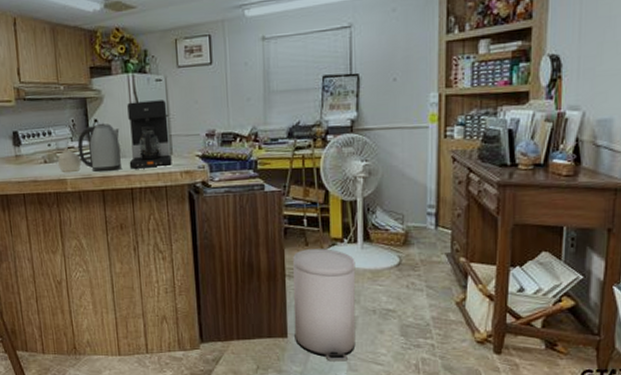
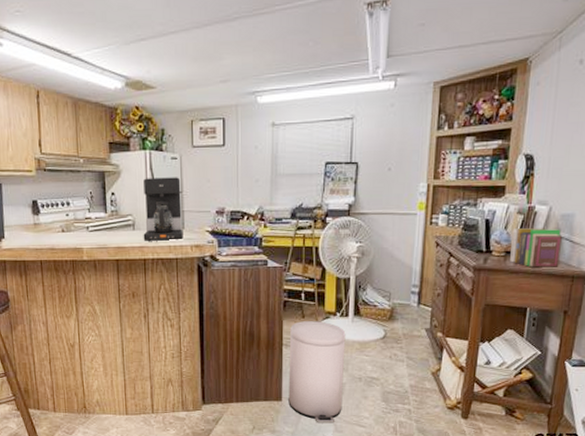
sugar bowl: present [58,147,82,173] -> none [75,218,98,243]
kettle: present [78,123,122,173] -> none [95,196,137,243]
books: none [540,136,599,181] -> present [510,228,562,268]

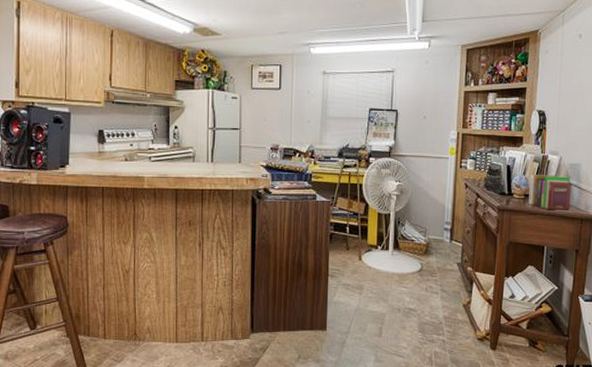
coffee maker: present [143,177,183,241] -> none [202,114,240,173]
pedal bin: present [288,321,346,423] -> none [332,253,386,353]

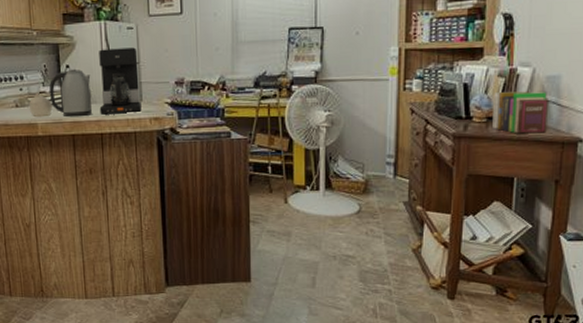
sugar bowl: none [138,148,159,172] -> present [29,92,53,118]
kettle: none [158,130,196,174] -> present [49,68,93,118]
coffee maker: none [202,114,240,173] -> present [99,47,142,115]

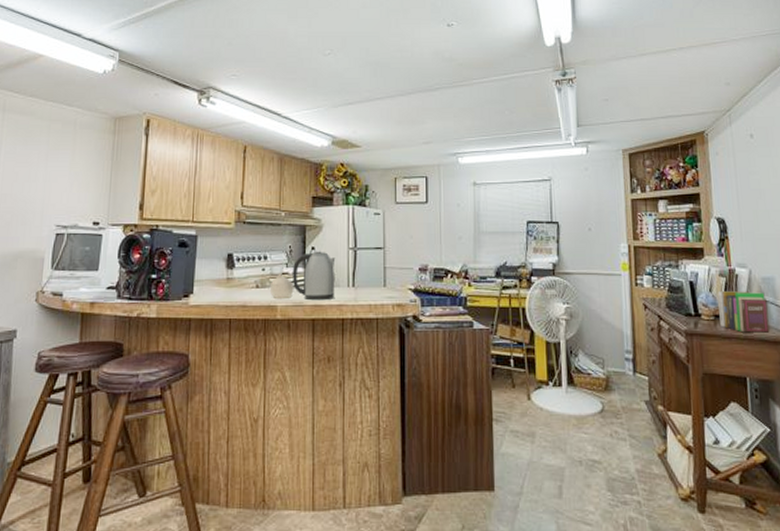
coffee maker: present [99,47,142,115] -> none [342,233,385,299]

